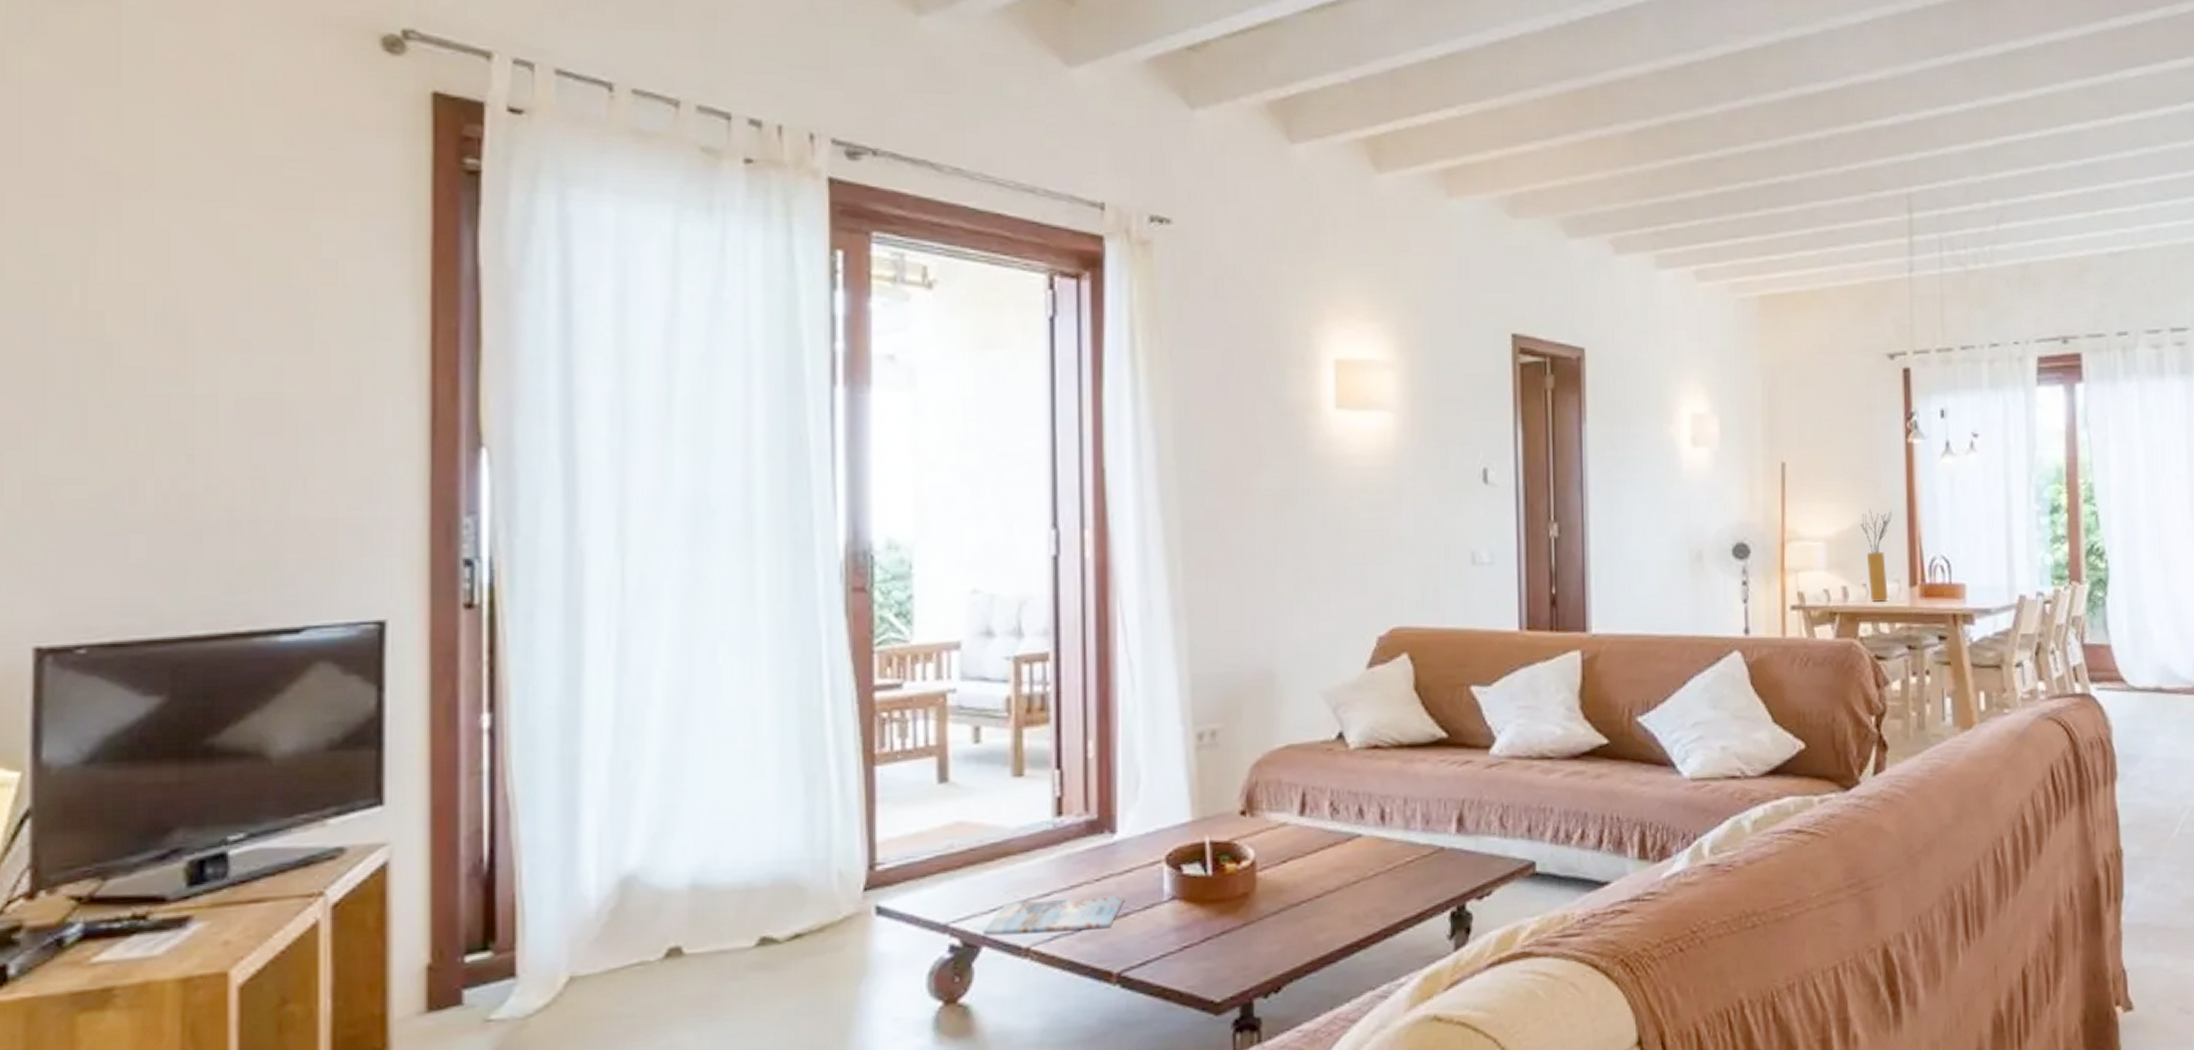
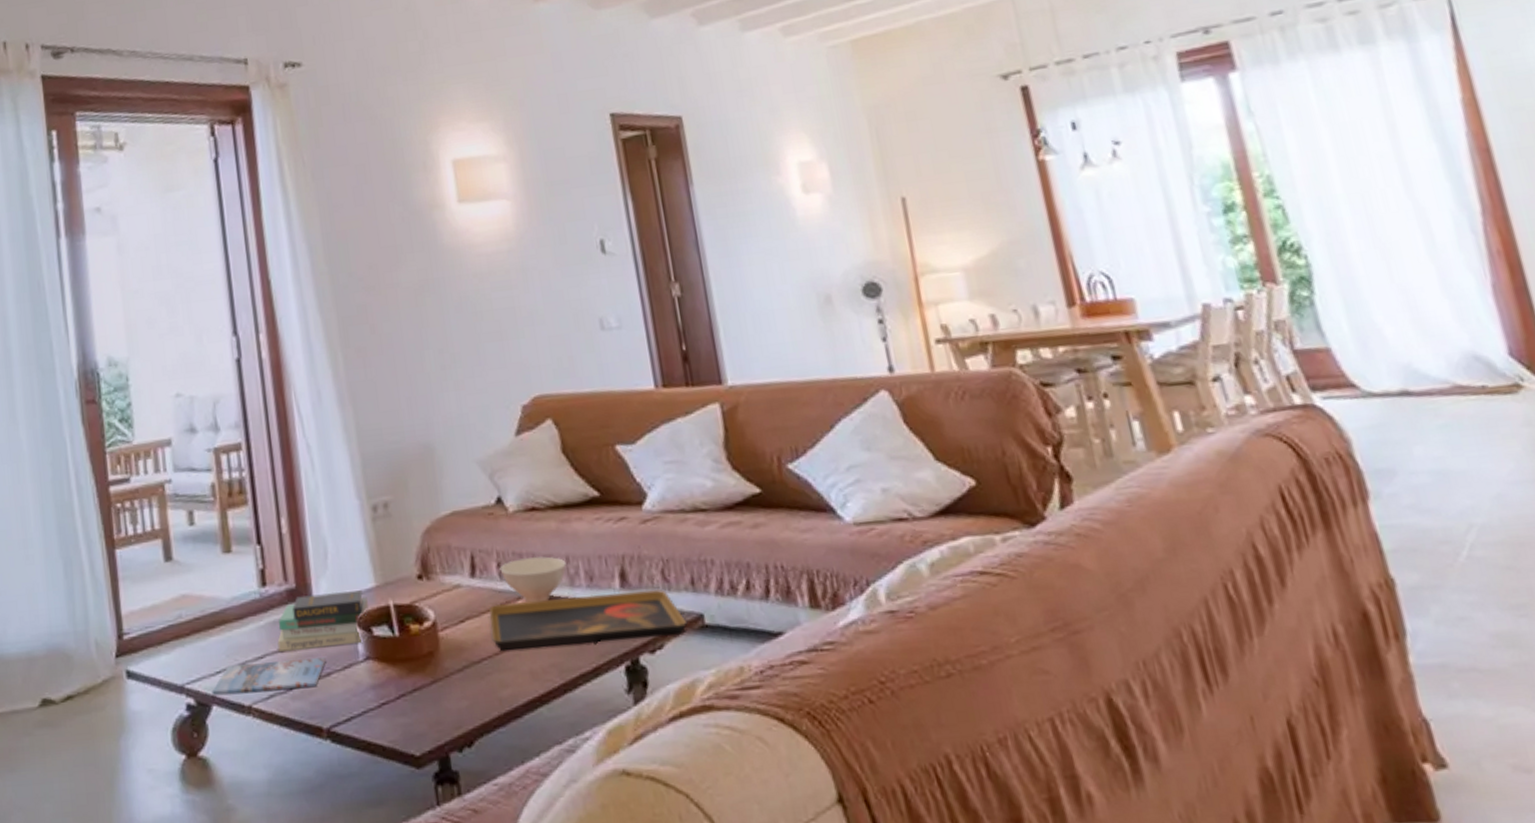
books: none [1069,825,1180,889] -> present [277,590,369,652]
decorative tray: none [1314,836,1517,894] -> present [489,589,686,651]
bowl: none [1332,796,1404,845] -> present [499,556,566,603]
vase: present [1860,509,1893,602] -> none [999,233,1045,327]

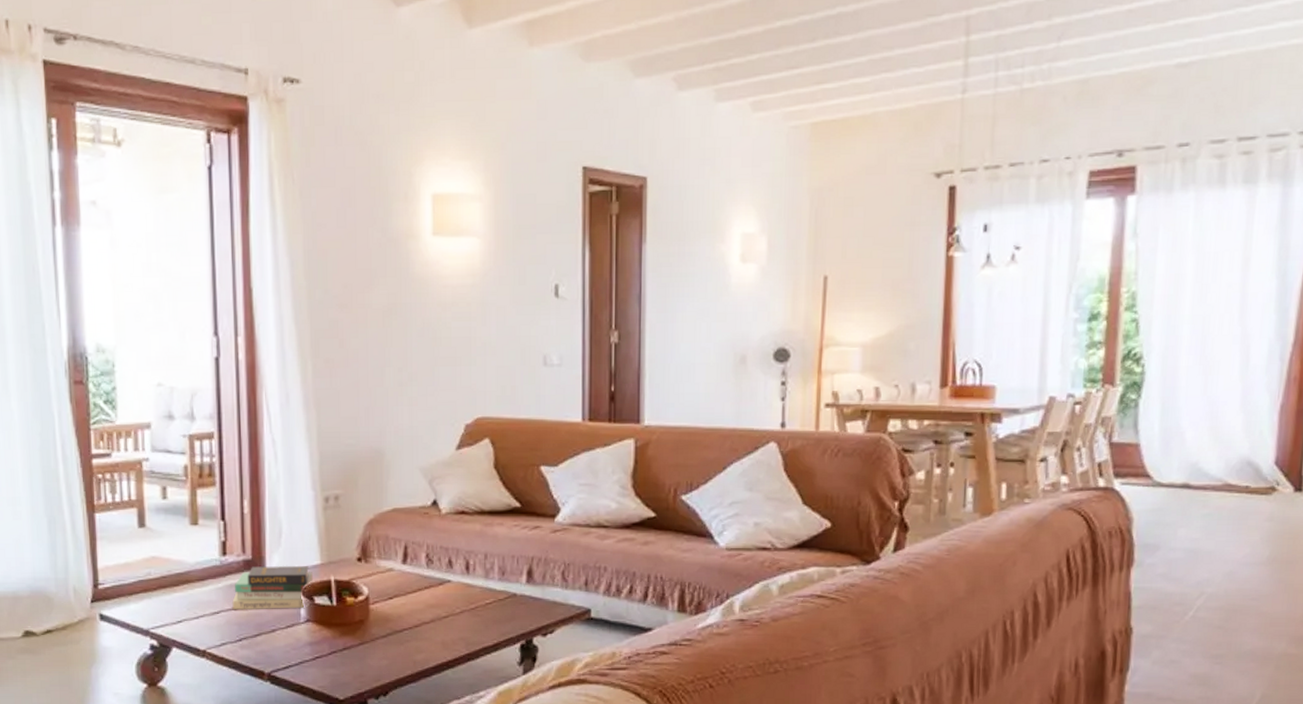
magazine: present [212,657,326,695] -> none [173,616,272,639]
decorative tray: present [489,589,686,651] -> none [414,586,576,625]
bowl: present [499,556,566,603] -> none [428,551,484,589]

